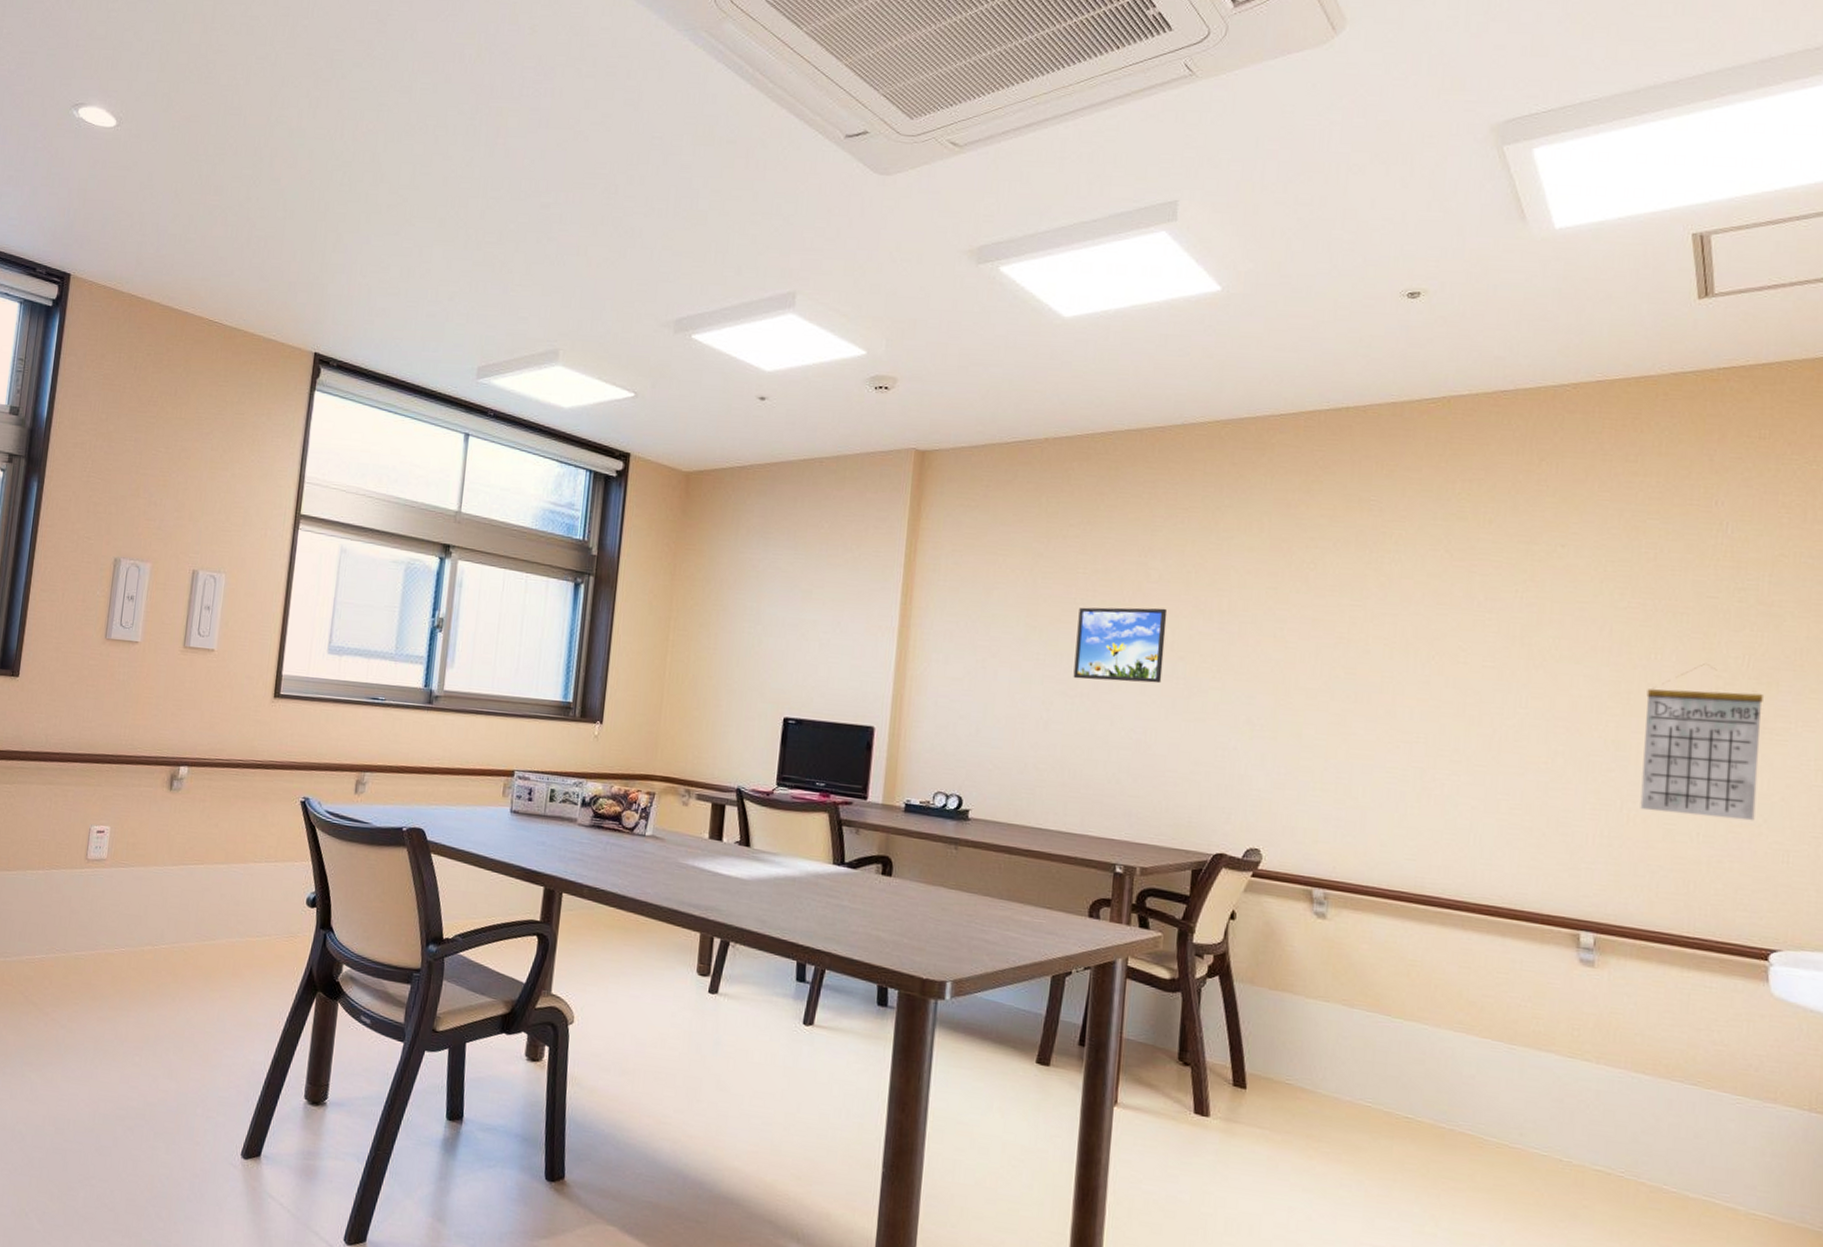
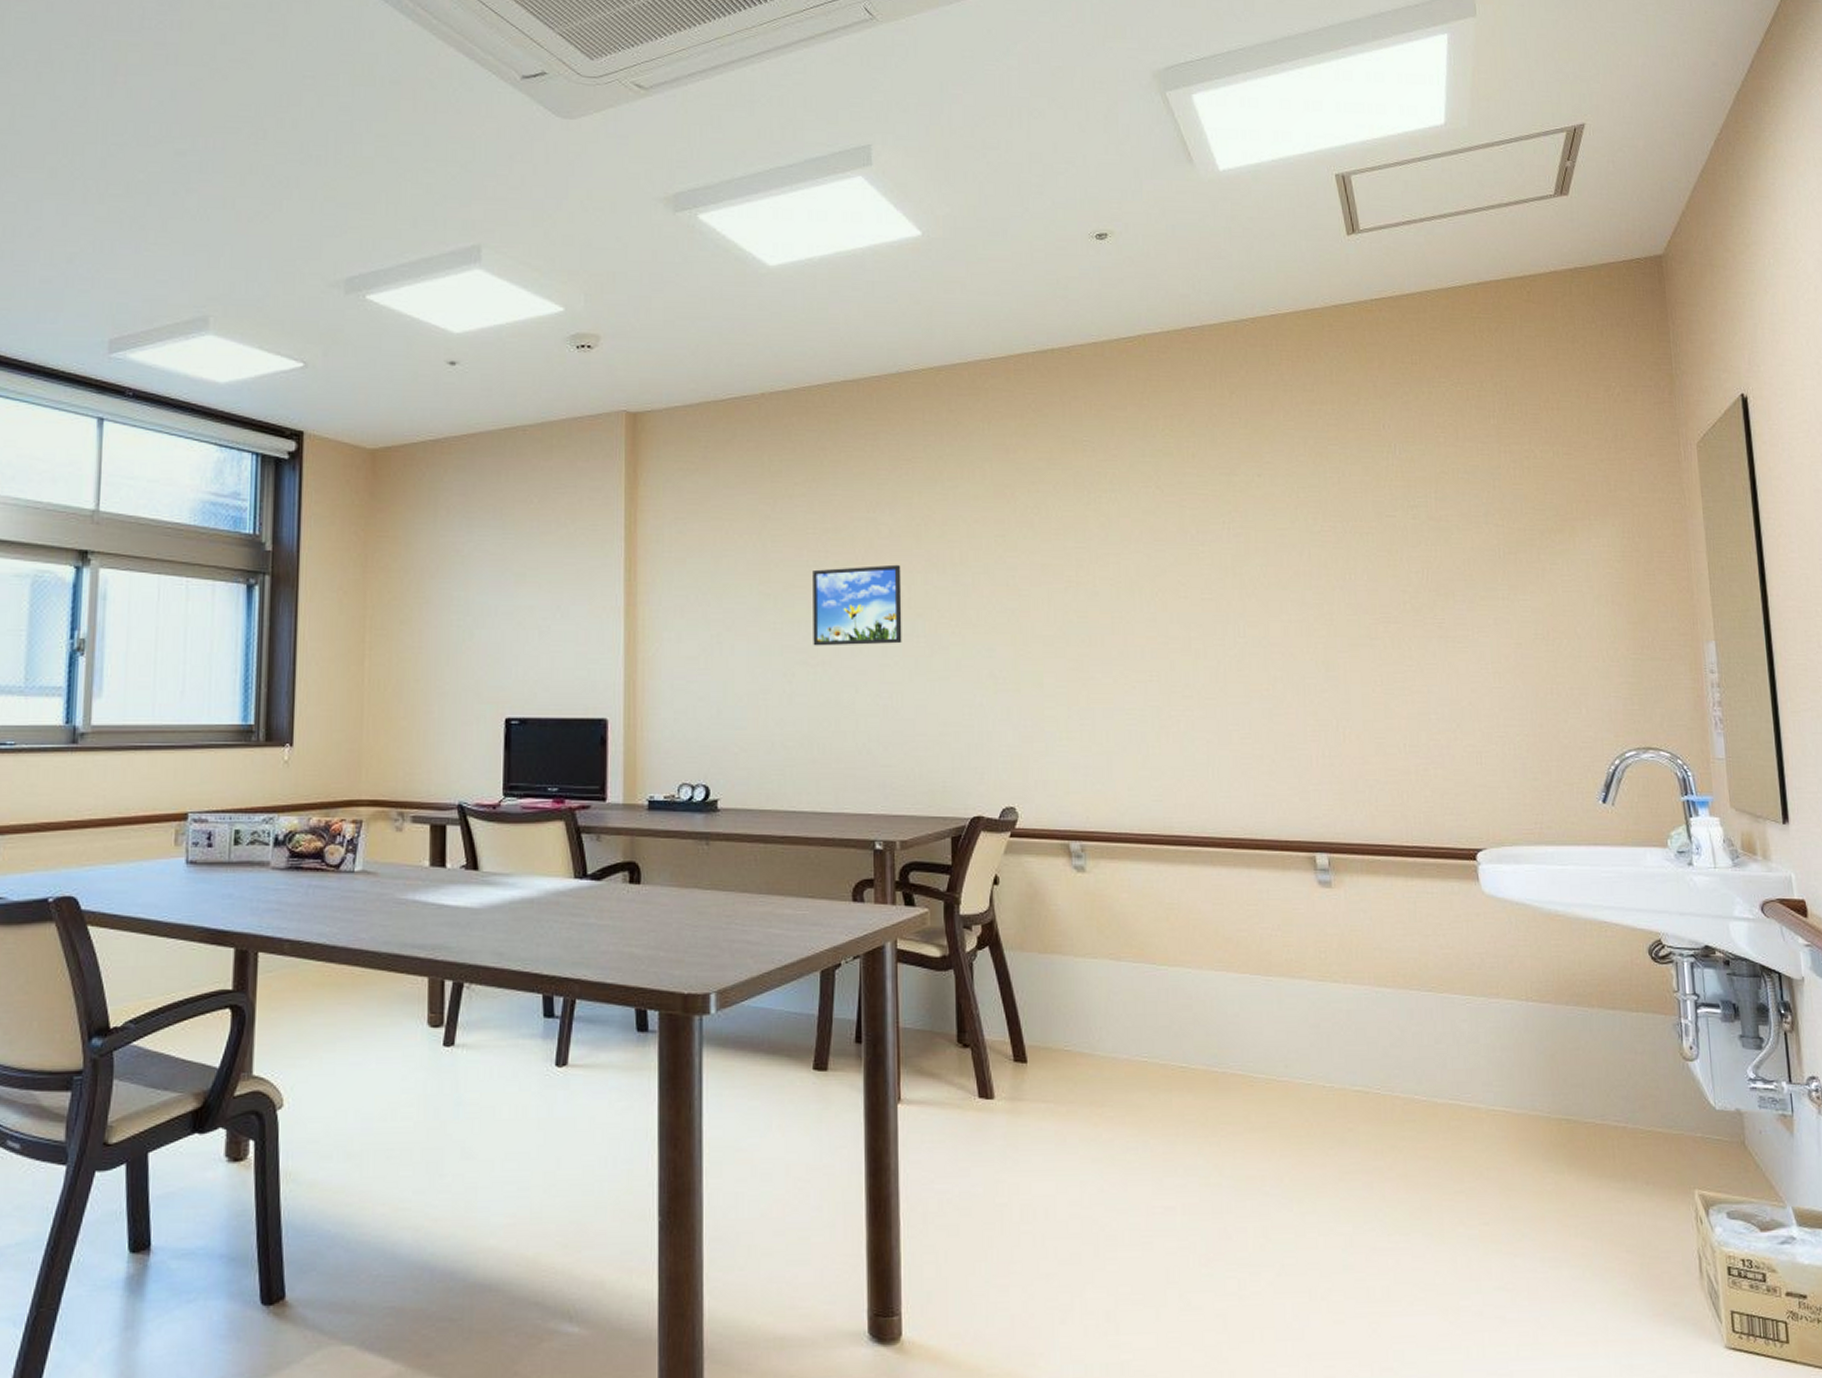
calendar: present [1640,664,1763,821] -> none [1346,580,1450,727]

